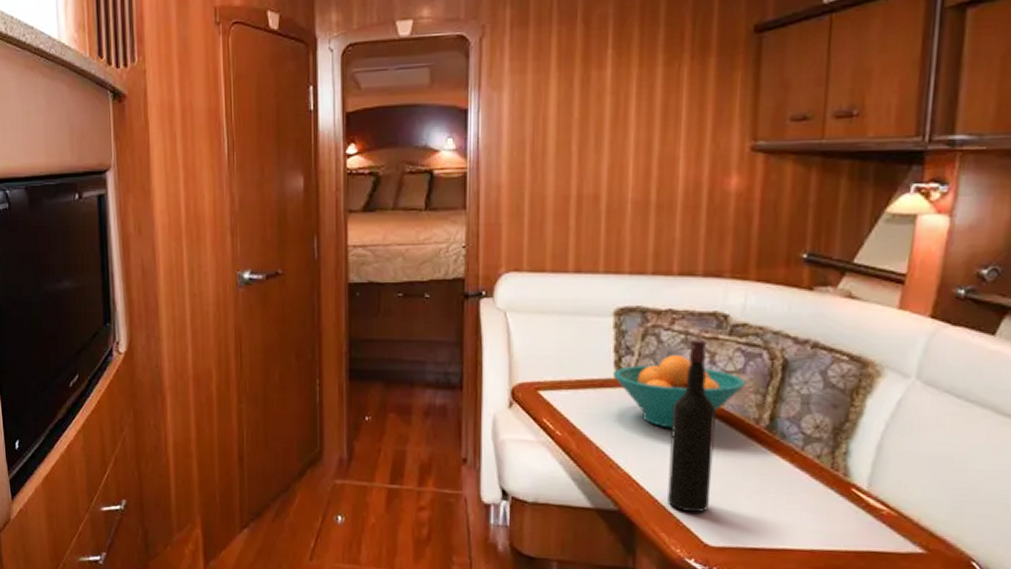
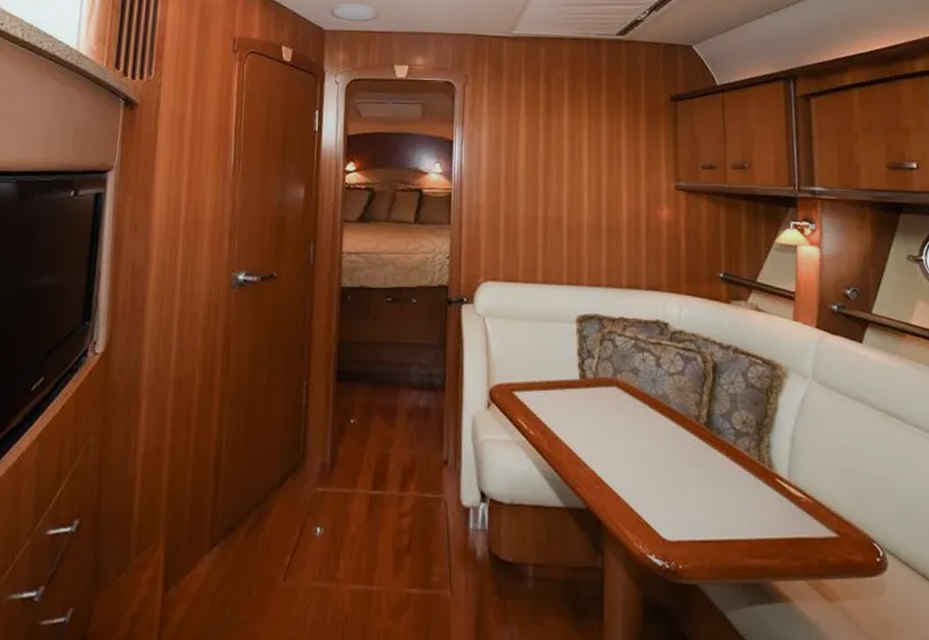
fruit bowl: present [613,355,746,429] -> none [578,359,686,426]
wine bottle: present [668,339,716,513] -> none [628,344,665,508]

